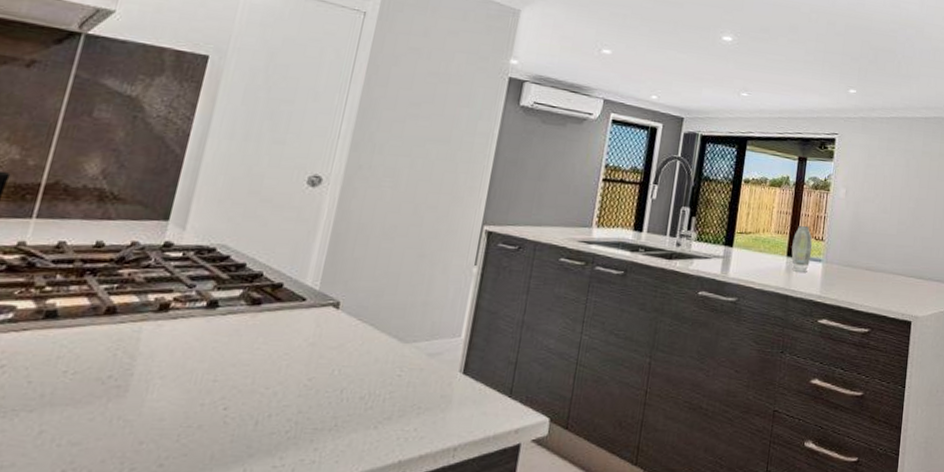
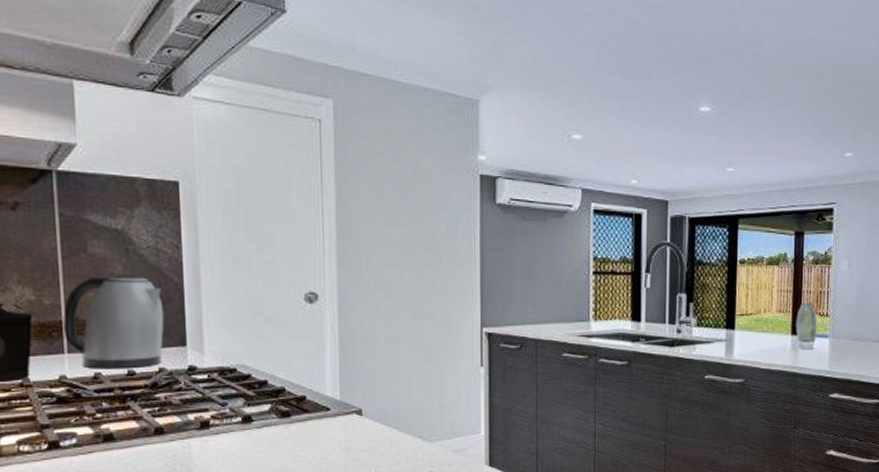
kettle: none [38,140,159,240] -> present [63,274,164,369]

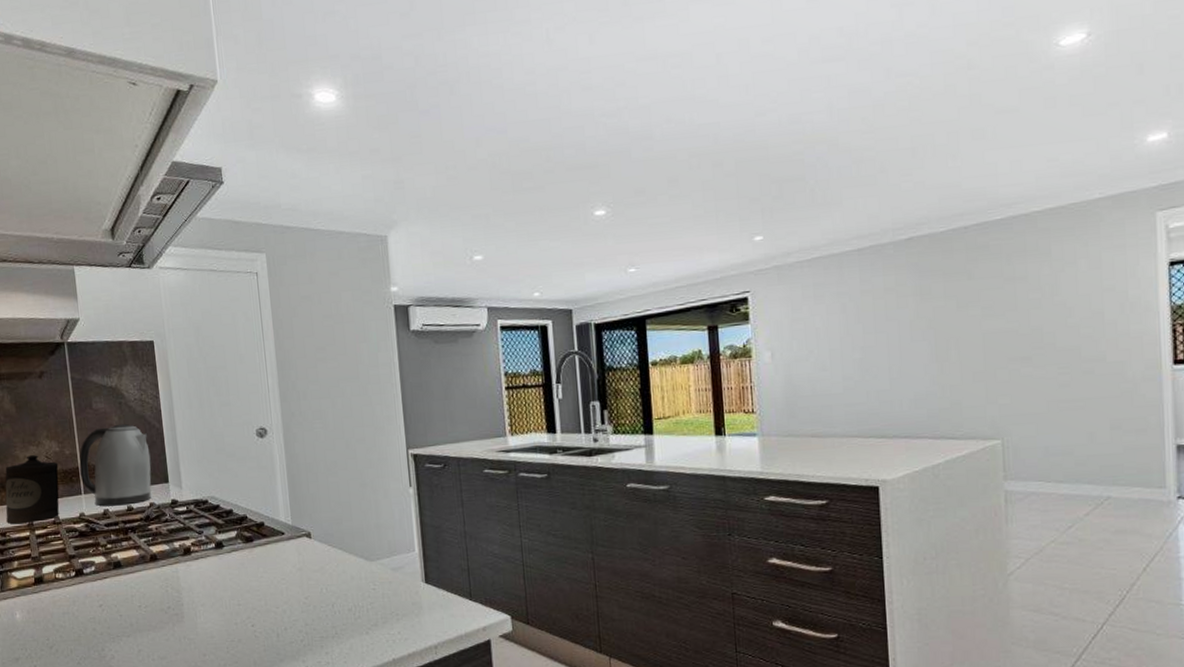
vase: present [796,303,817,349] -> none [718,400,744,450]

